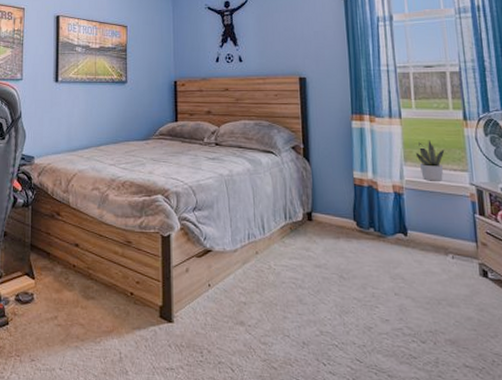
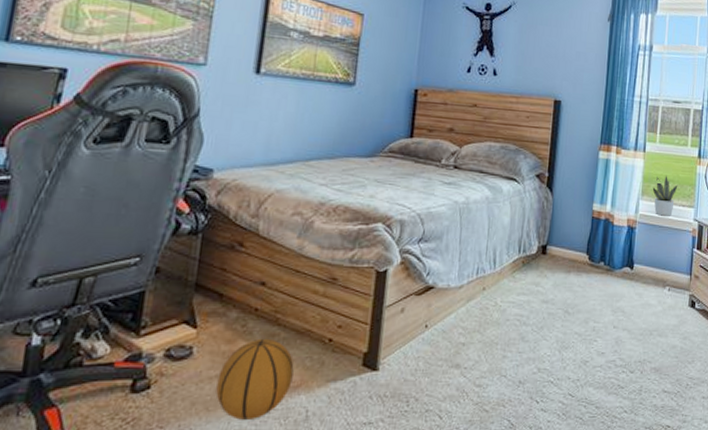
basketball: none [52,289,106,356] -> present [216,338,294,420]

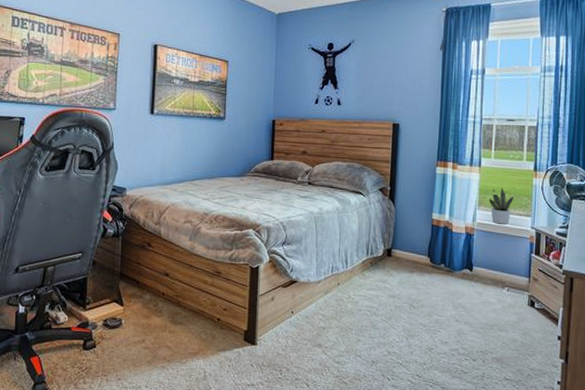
basketball: present [216,338,294,420] -> none [140,315,193,375]

